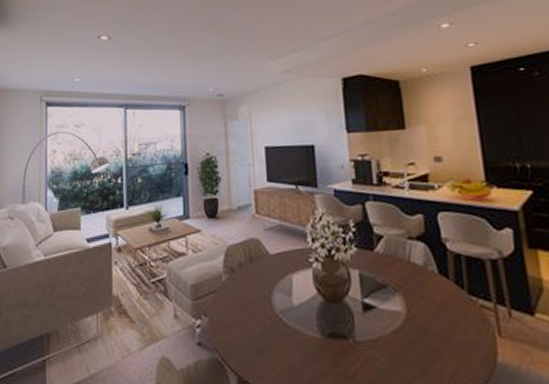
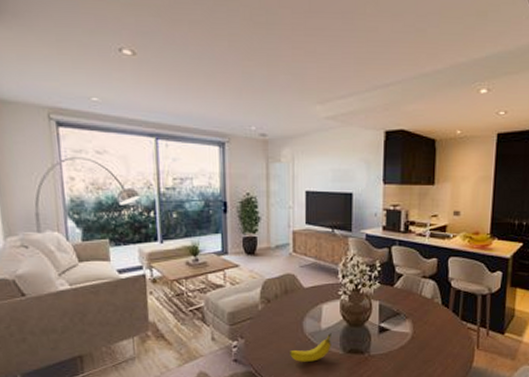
fruit: none [258,311,307,348] -> present [288,333,333,362]

